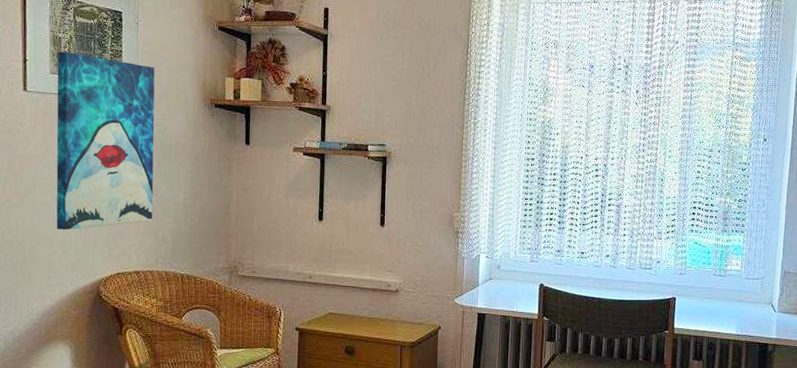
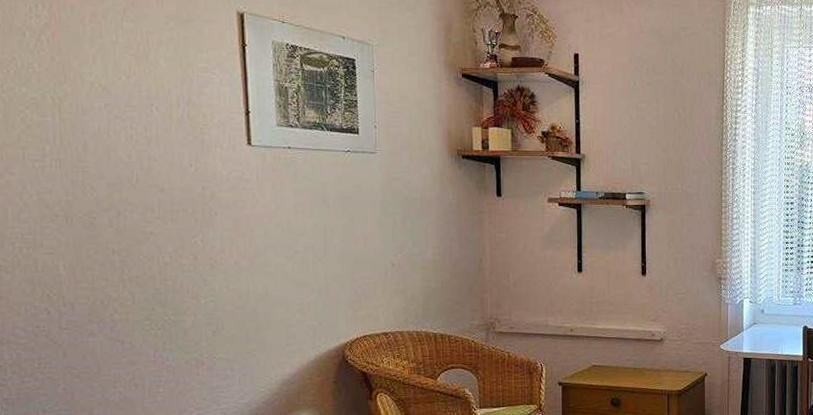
wall art: present [56,52,155,230] -> none [285,102,400,293]

